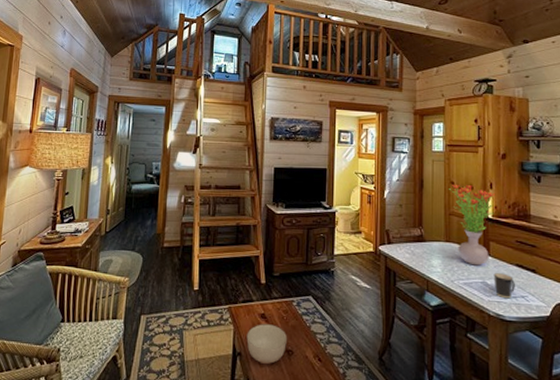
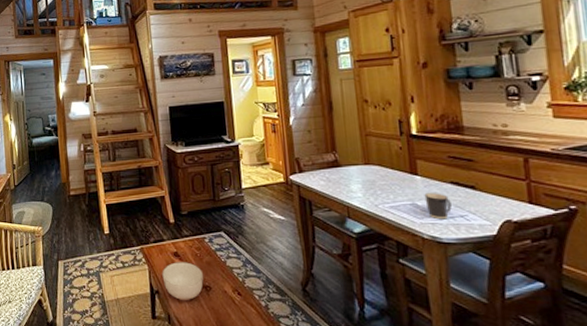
flower arrangement: present [448,184,495,266] -> none [362,100,418,187]

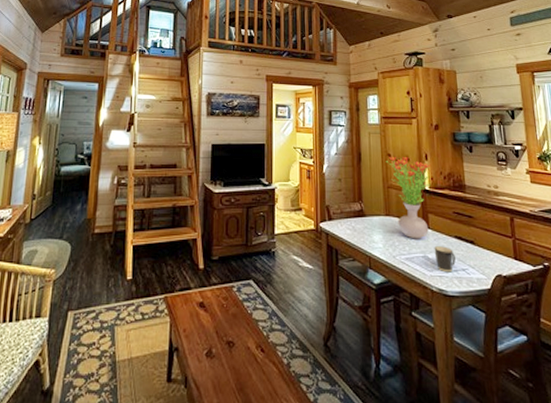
bowl: present [162,262,204,301] -> none [184,314,228,360]
flower arrangement: none [362,100,418,187] -> present [385,156,430,239]

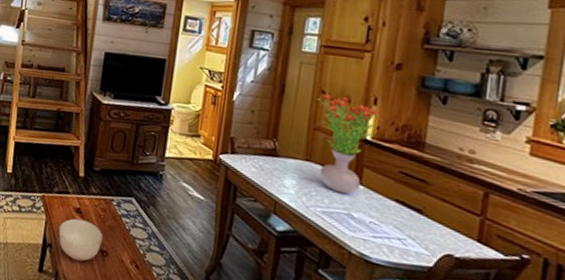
bowl: none [184,314,228,360] -> present [58,218,104,262]
mug: present [434,246,456,273] -> none [361,205,391,239]

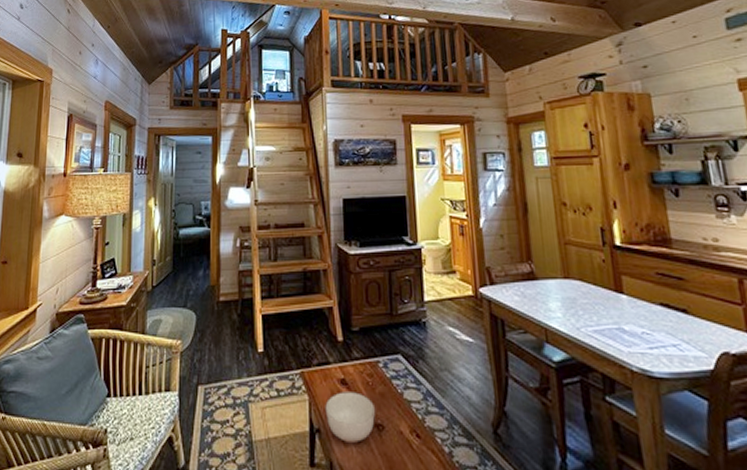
flower arrangement: present [317,93,379,195] -> none [560,204,624,307]

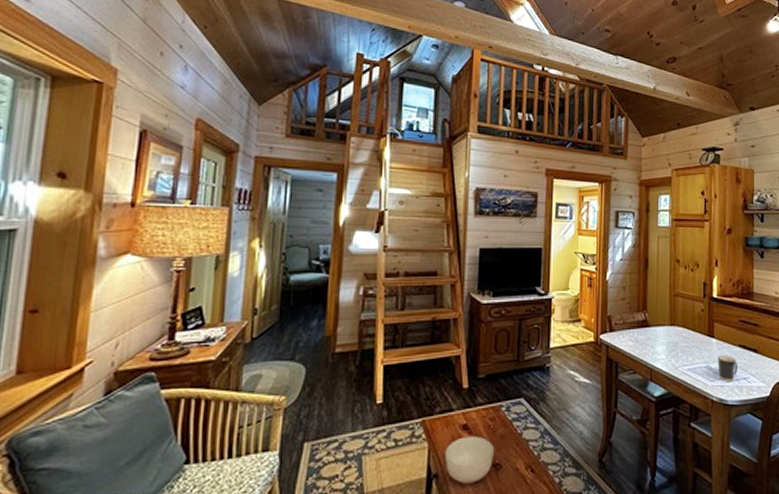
mug: none [631,316,663,349] -> present [717,355,738,382]

